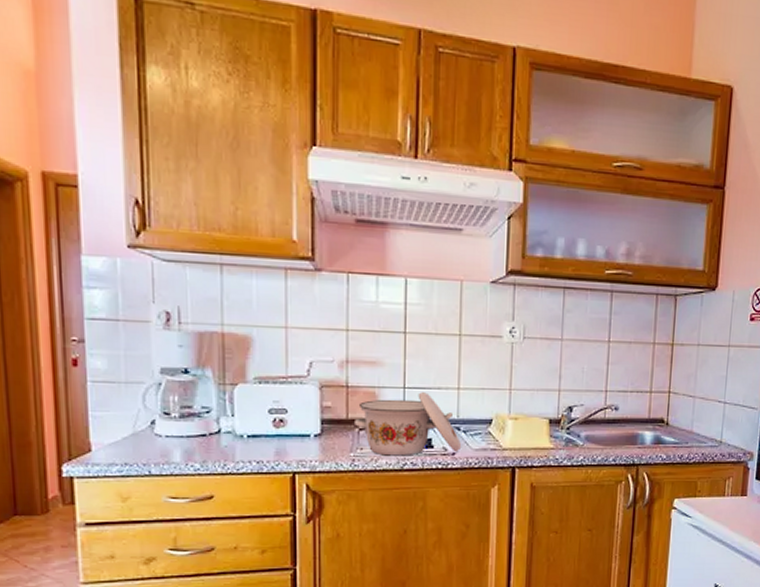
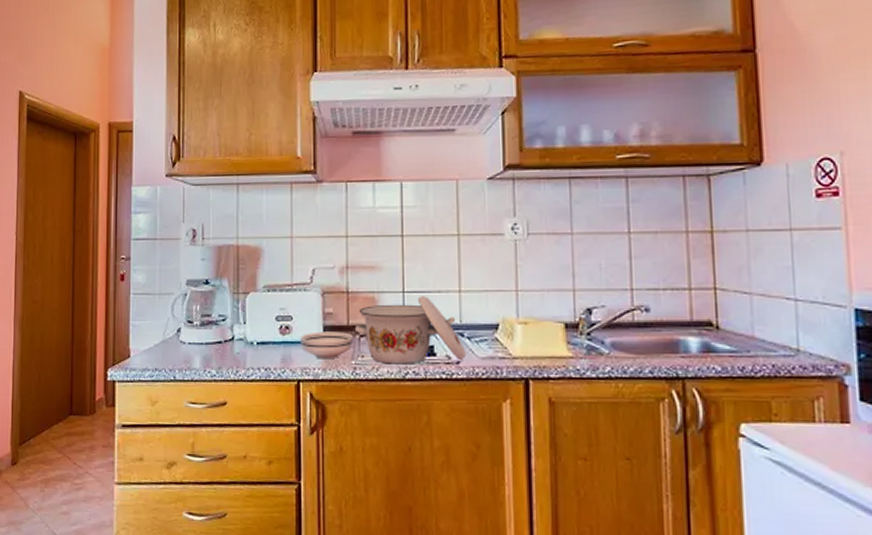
bowl: none [296,425,353,452] -> present [300,331,354,360]

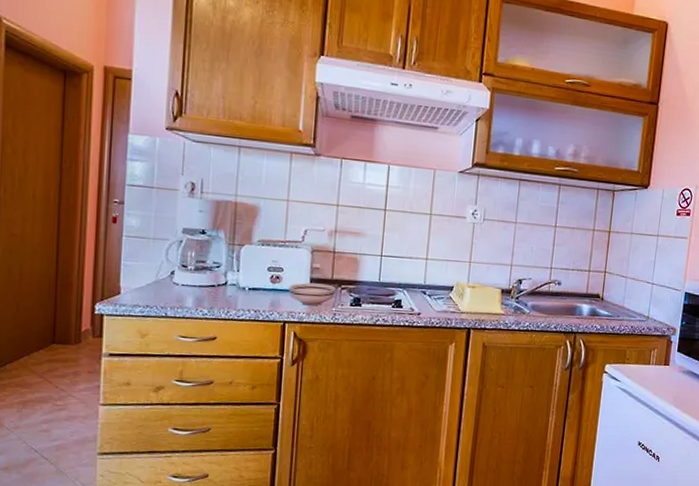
cooking pot: present [354,296,467,365] -> none [337,260,427,314]

